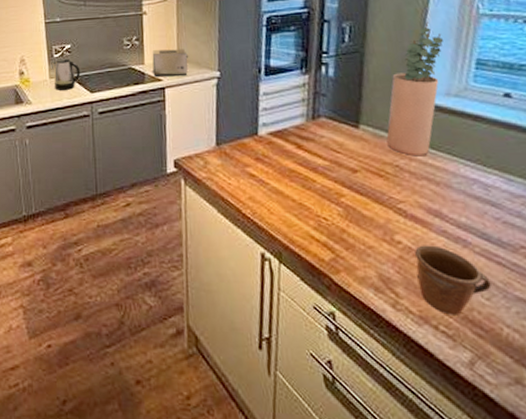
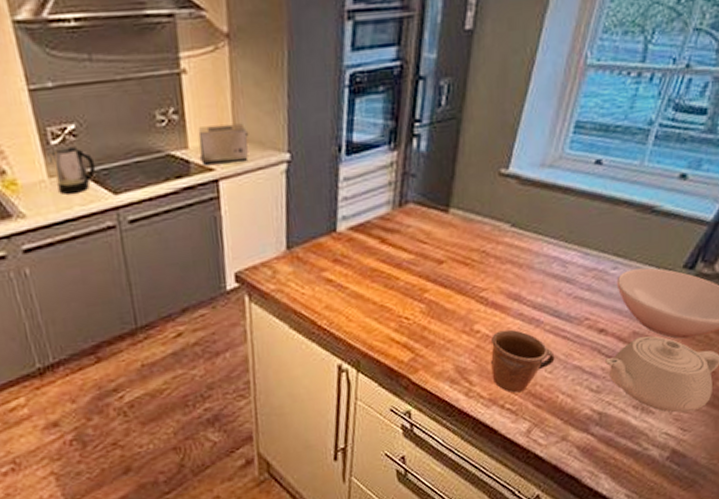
vase: present [386,21,443,157] -> none [476,75,546,239]

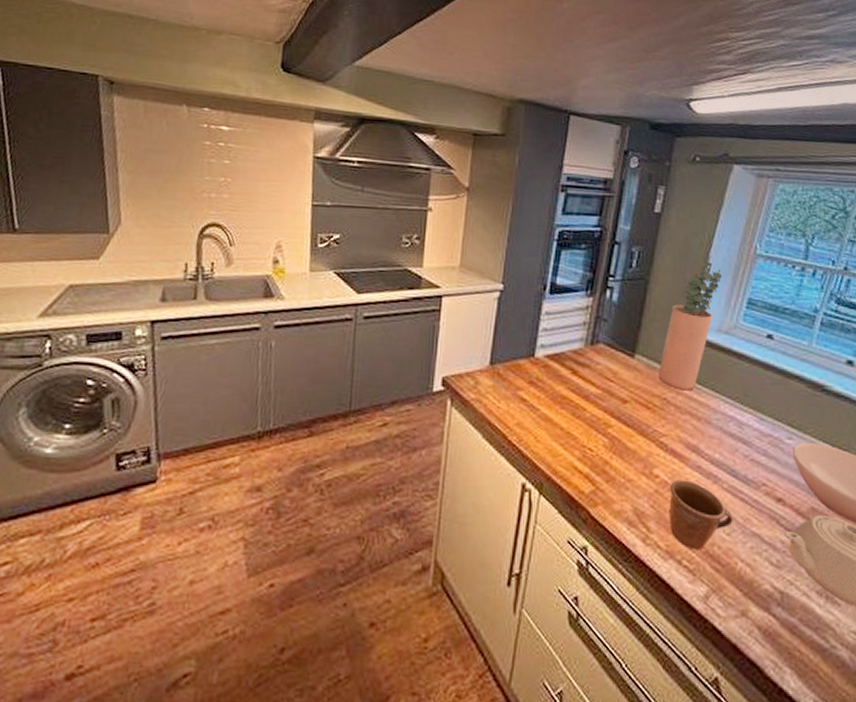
kettle: present [49,146,96,194] -> none [314,250,348,287]
toaster: present [197,123,249,165] -> none [430,252,473,286]
vase: none [476,75,546,239] -> present [658,255,722,391]

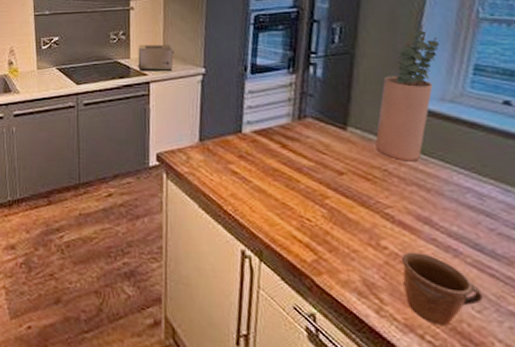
toaster: none [430,252,473,286] -> present [137,44,175,72]

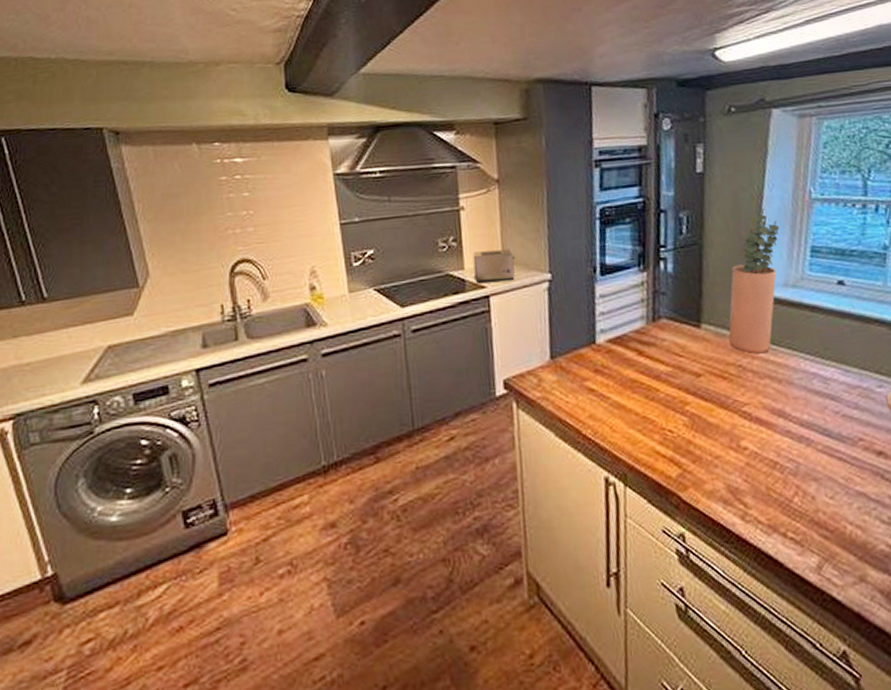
mug: present [402,252,483,326] -> none [761,447,834,520]

